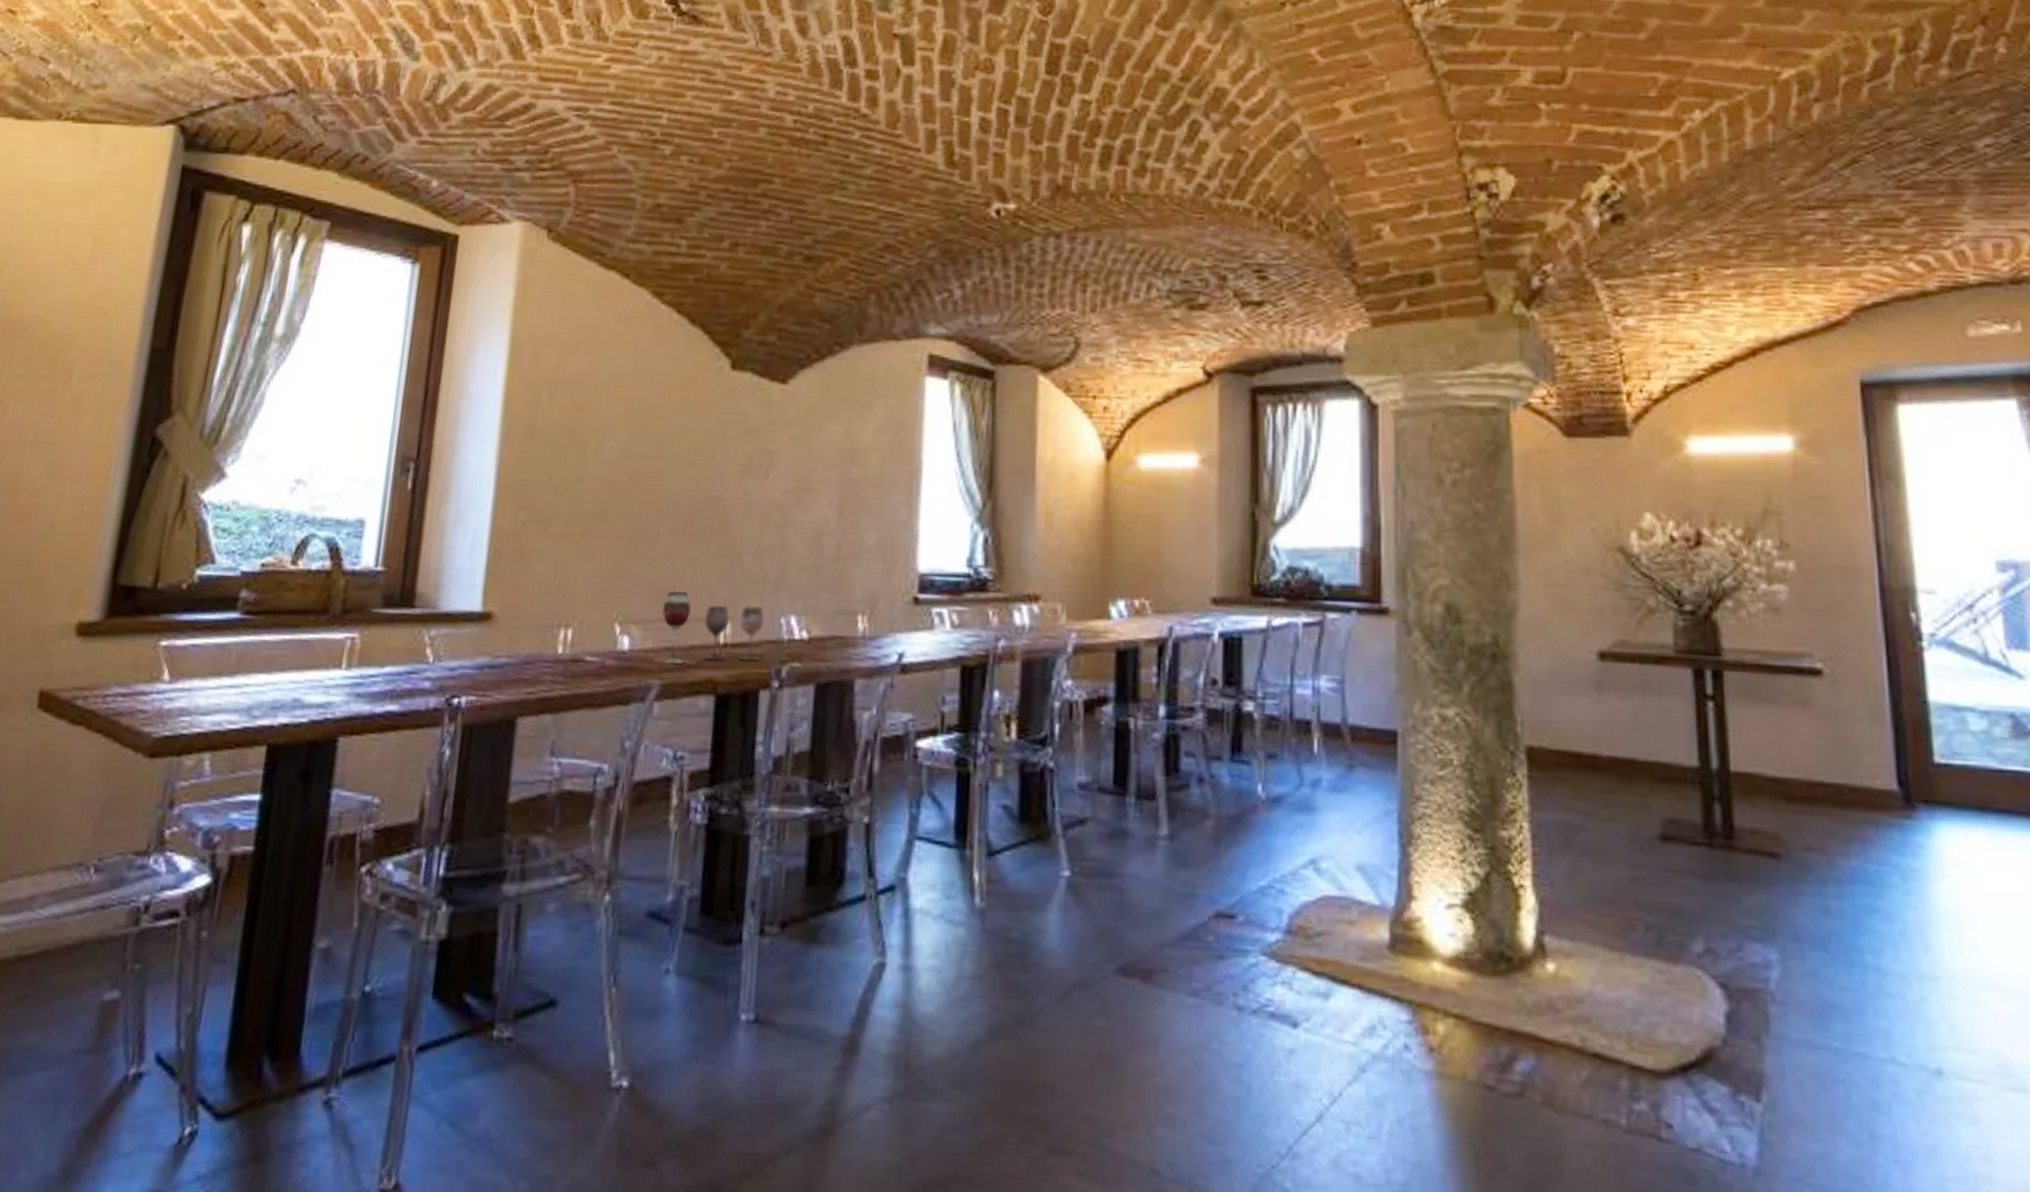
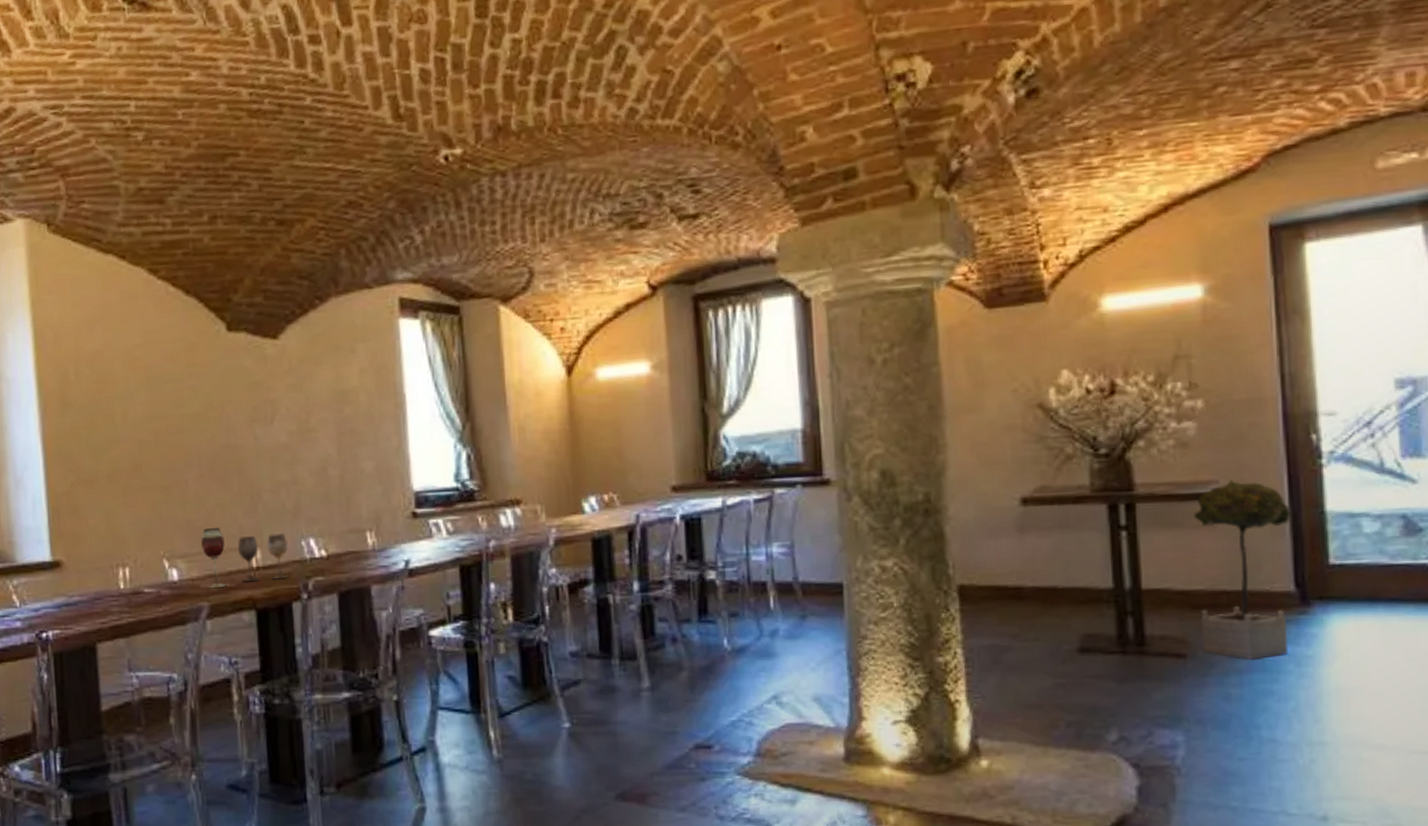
potted tree: none [1785,654,1893,869] -> present [1193,480,1293,661]

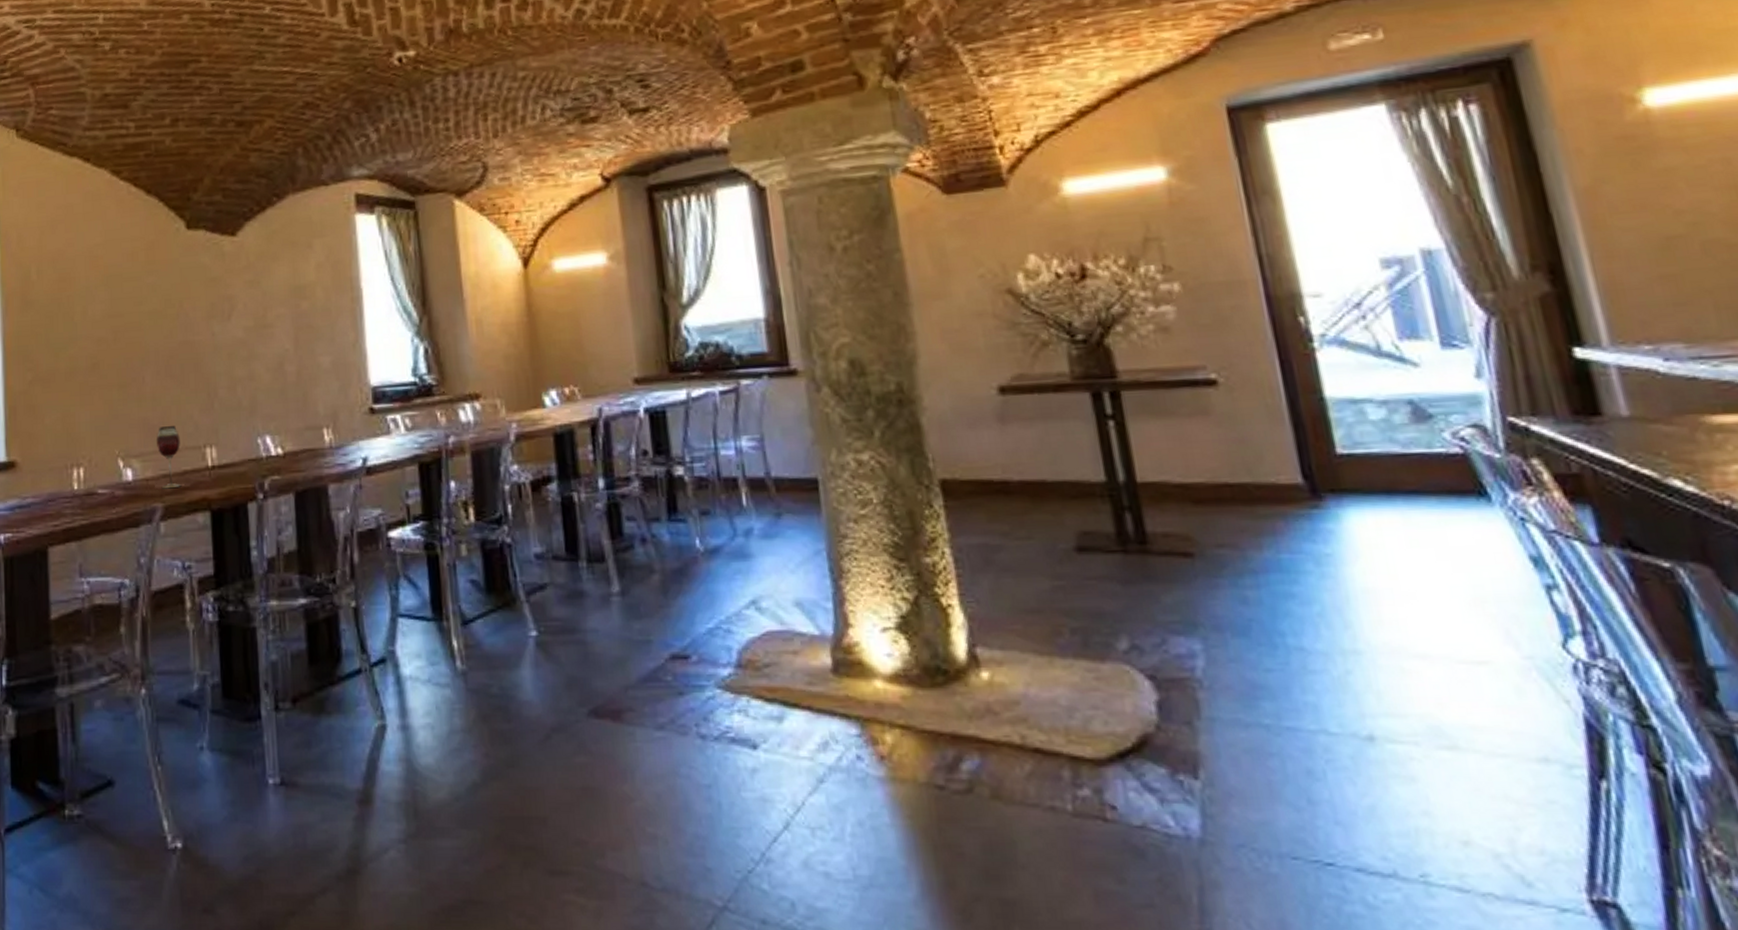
wineglass: present [238,533,289,582] -> none [193,431,245,482]
potted tree: present [1193,480,1293,661] -> none [1182,365,1306,560]

